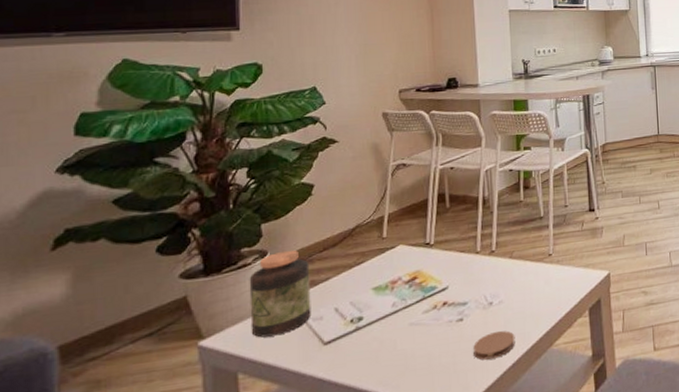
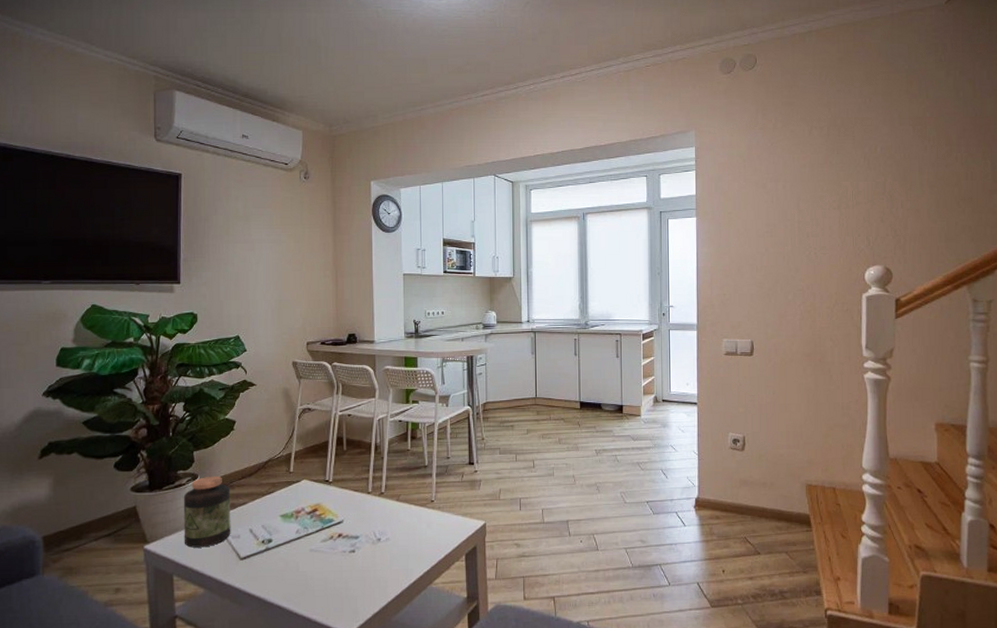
coaster: present [473,330,516,360] -> none [363,564,399,589]

